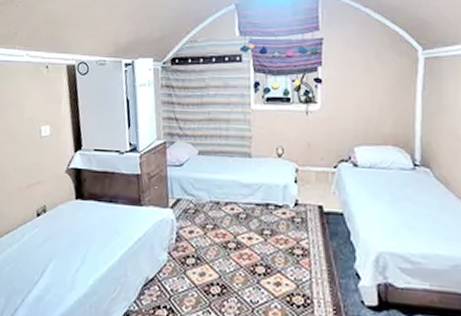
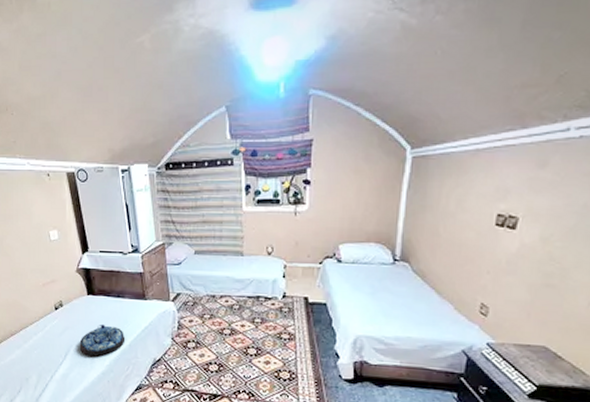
serving tray: none [59,234,115,276] -> present [79,324,126,358]

